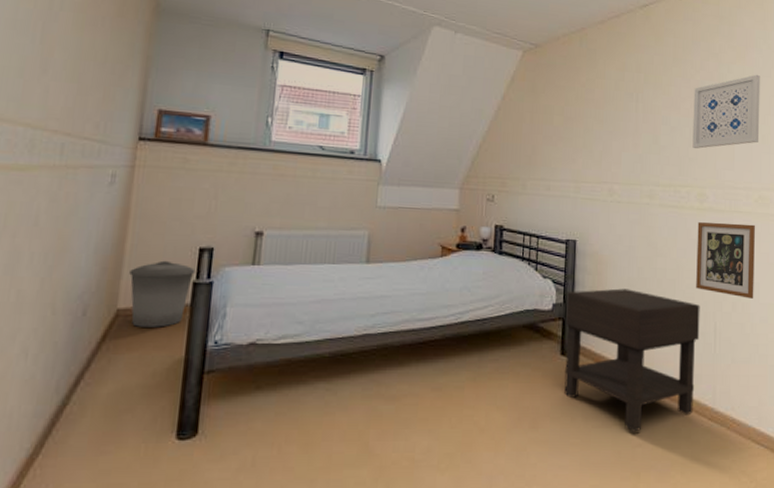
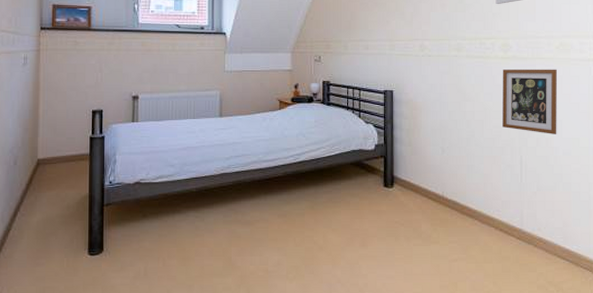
trash can: present [129,260,195,327] -> none [44,121,91,172]
nightstand: present [564,288,700,432] -> none [387,130,507,249]

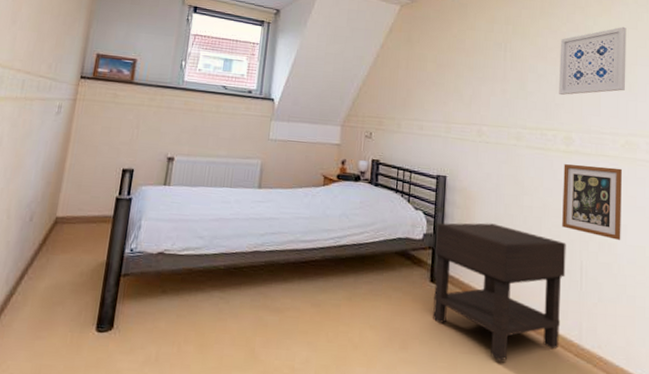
nightstand: none [387,130,507,249] -> present [433,223,566,362]

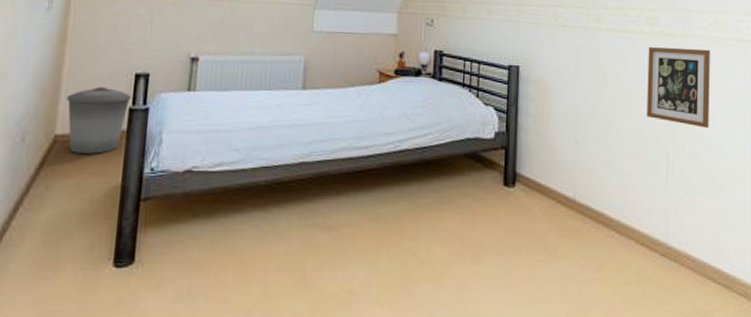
trash can: none [67,178,118,235] -> present [66,86,131,154]
nightstand: present [433,223,566,362] -> none [507,116,651,267]

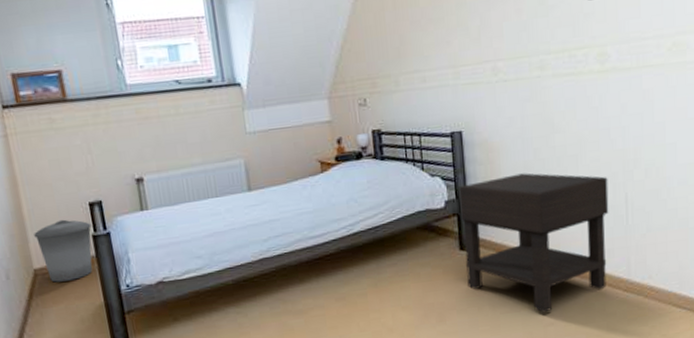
nightstand: none [507,116,651,267] -> present [459,173,609,313]
picture frame: present [647,47,710,128] -> none [599,77,670,162]

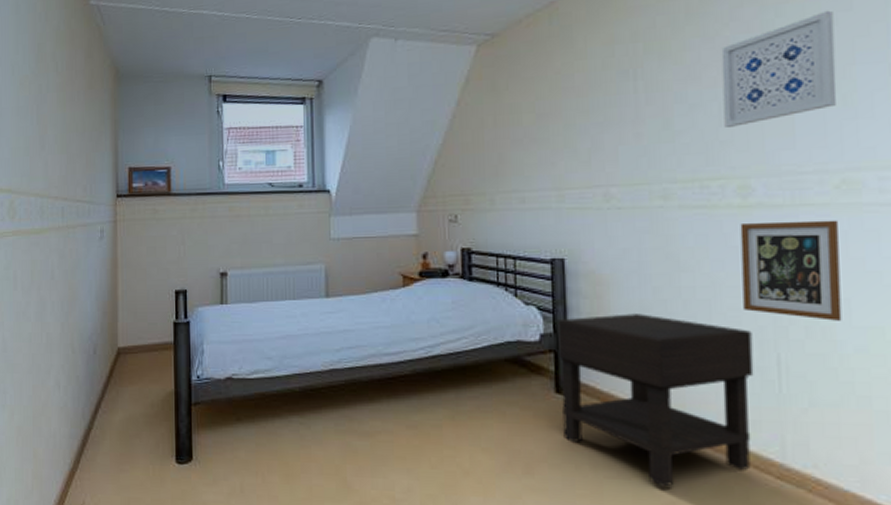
trash can: present [34,219,93,283] -> none [123,303,174,364]
picture frame: none [599,77,670,162] -> present [740,220,842,321]

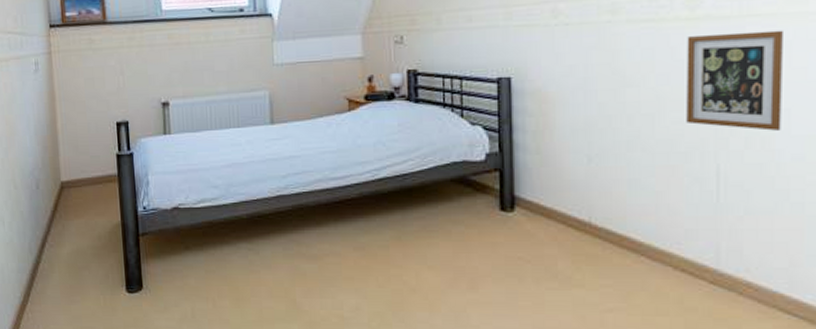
nightstand: present [558,314,754,487] -> none [503,130,694,296]

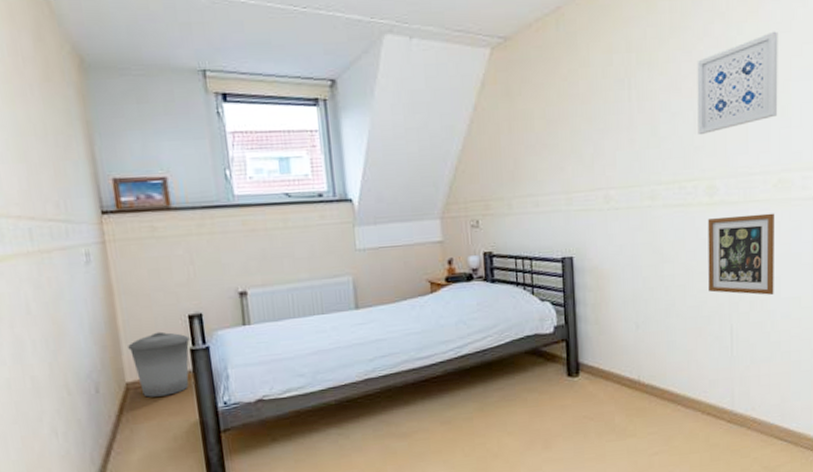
trash can: none [64,136,117,197] -> present [128,331,190,398]

